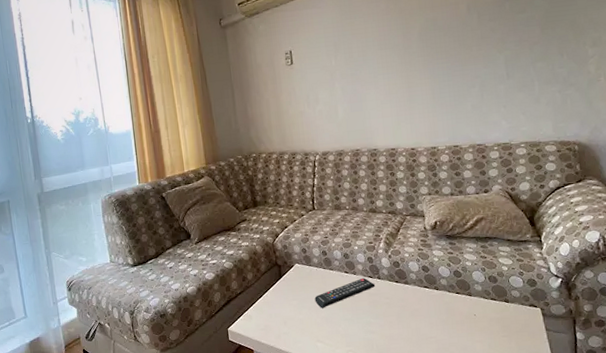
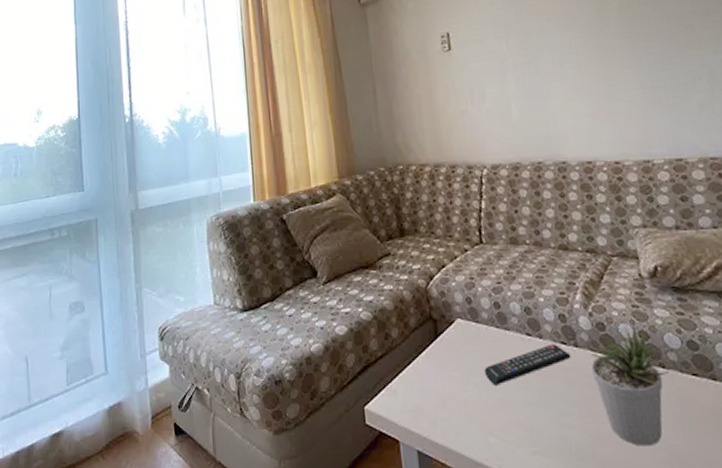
potted plant: none [388,261,442,342] -> present [590,323,670,446]

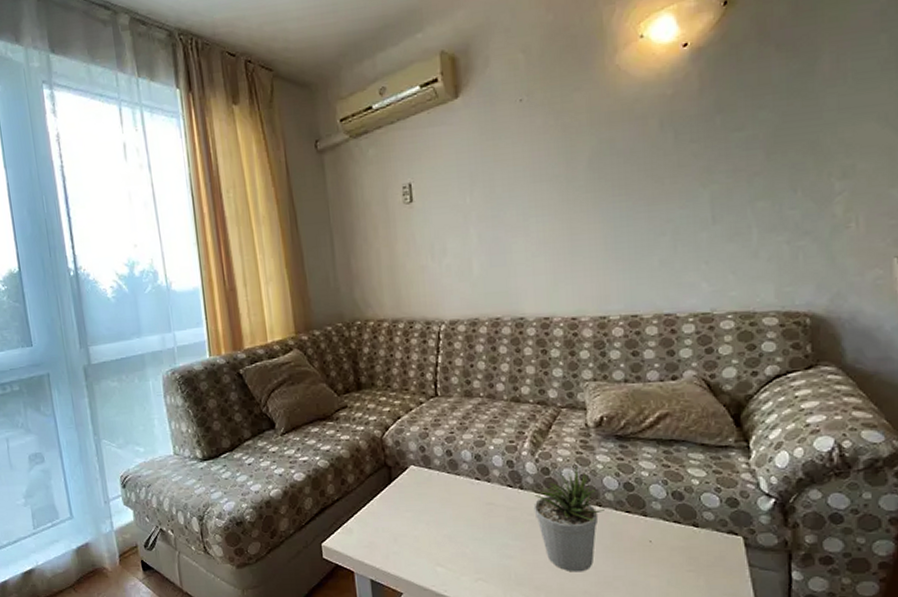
remote control: present [484,344,572,386] -> none [434,486,516,524]

